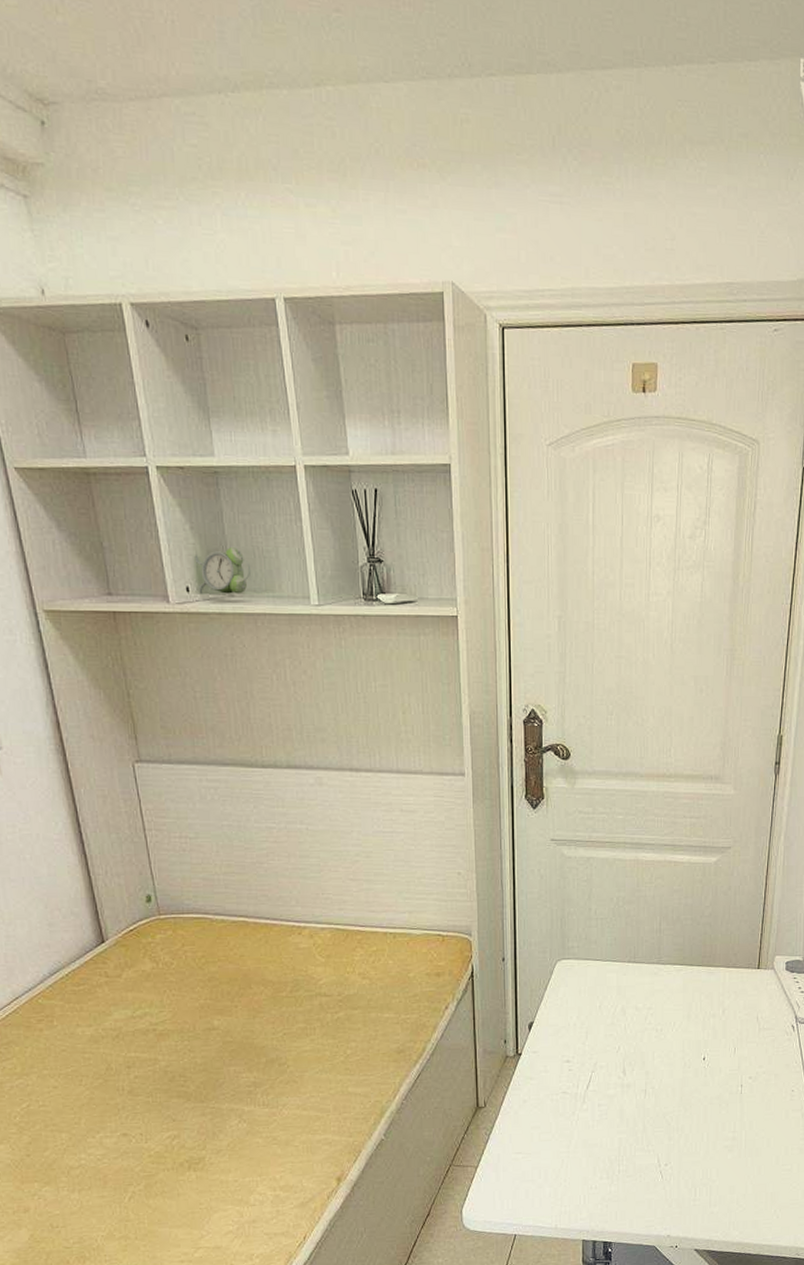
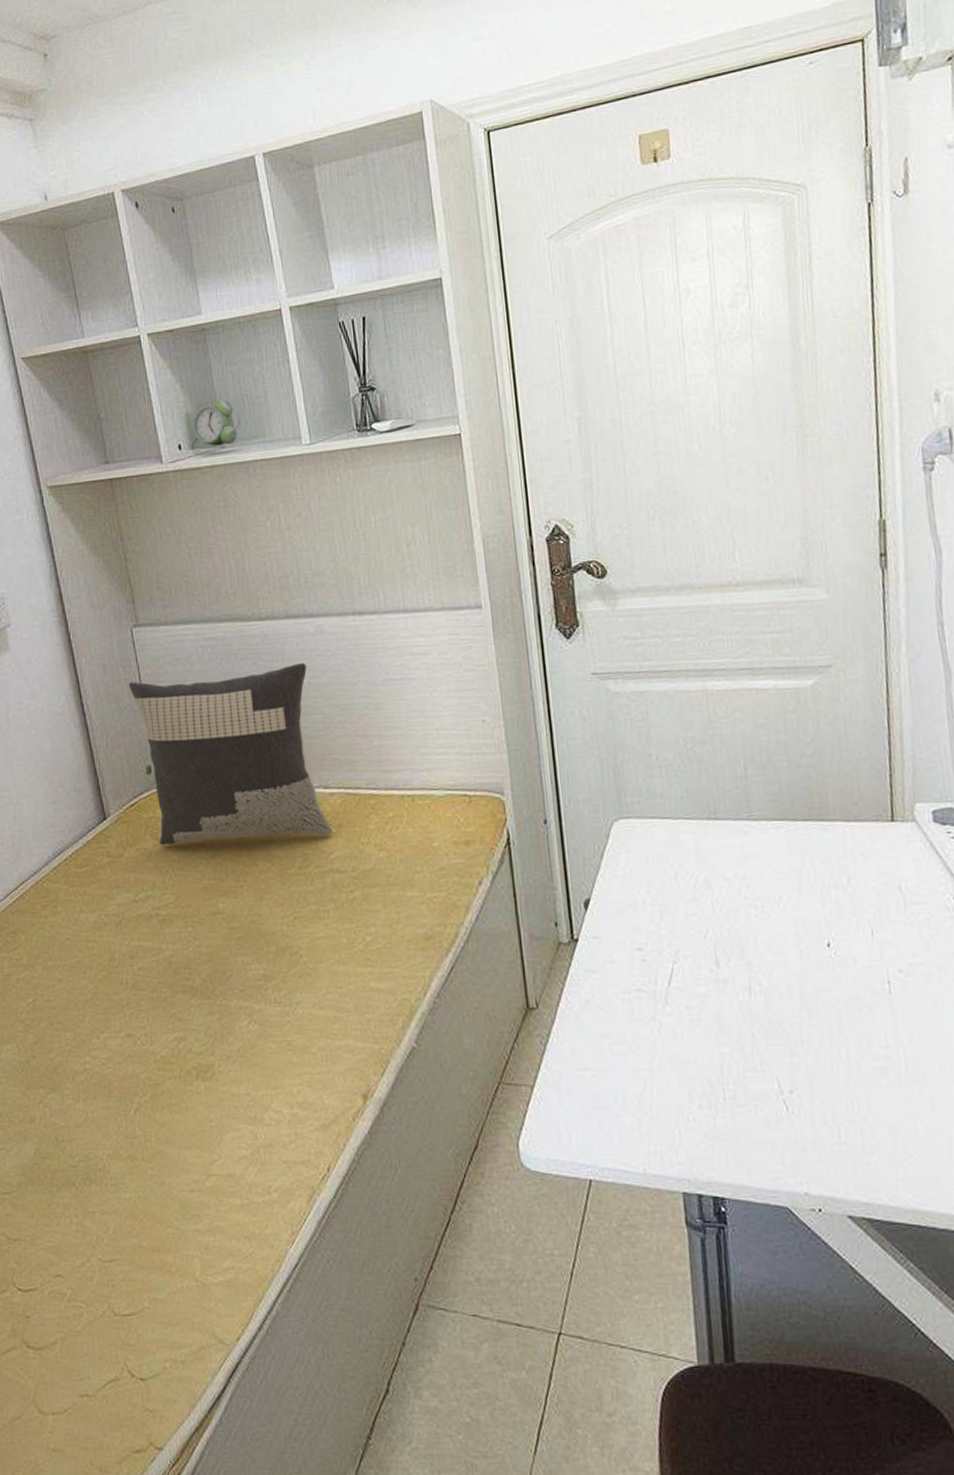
pillow: none [129,810,322,968] -> present [128,662,333,846]

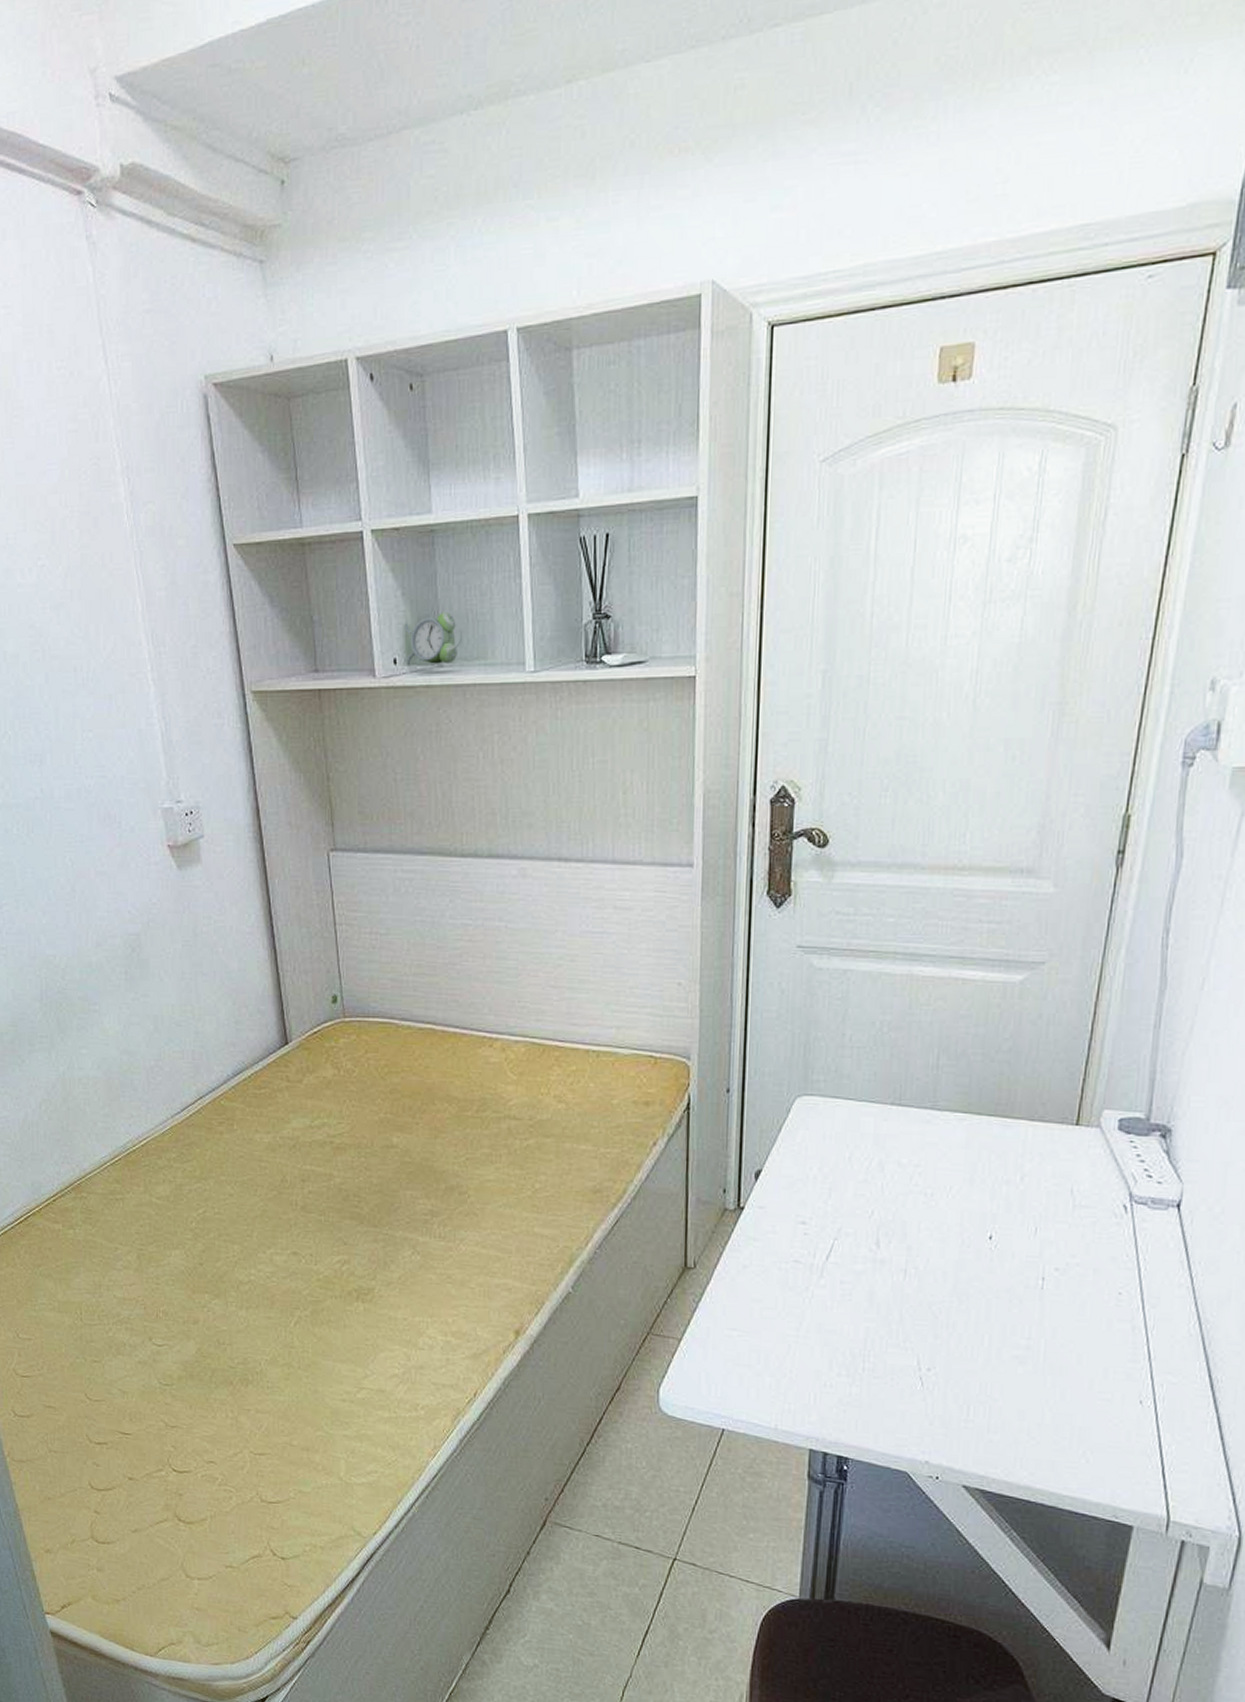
pillow: present [128,662,333,846] -> none [321,905,513,1083]

